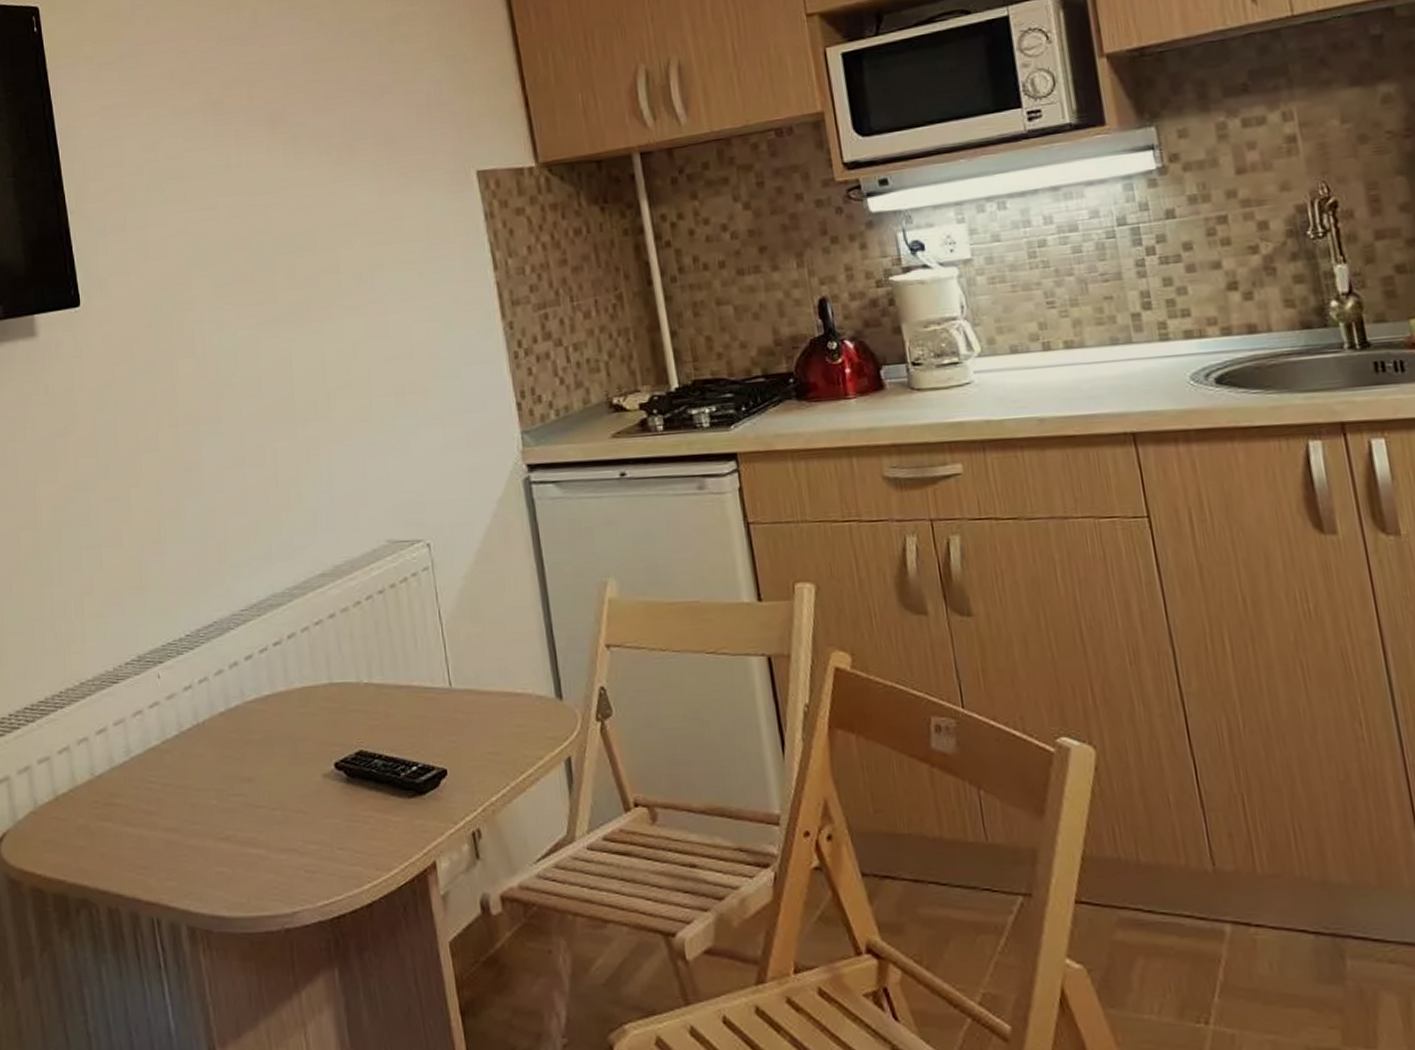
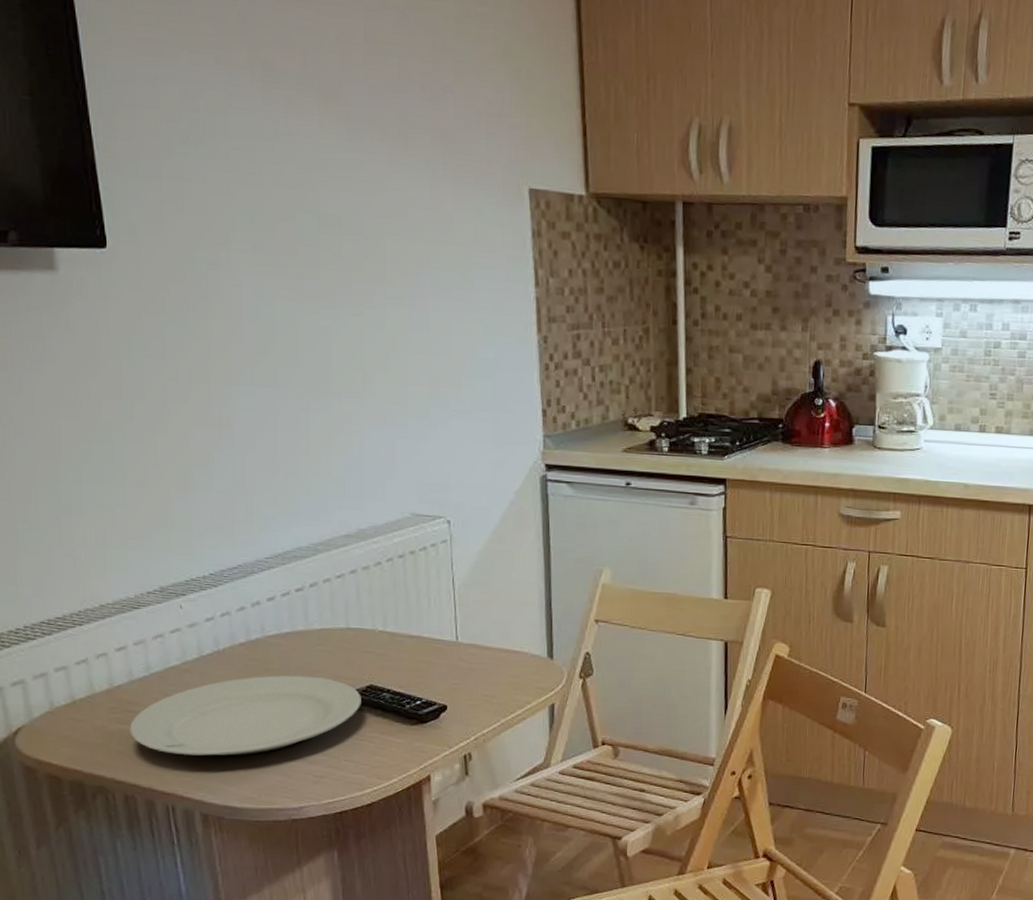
plate: none [111,745,352,854] -> present [129,675,361,756]

